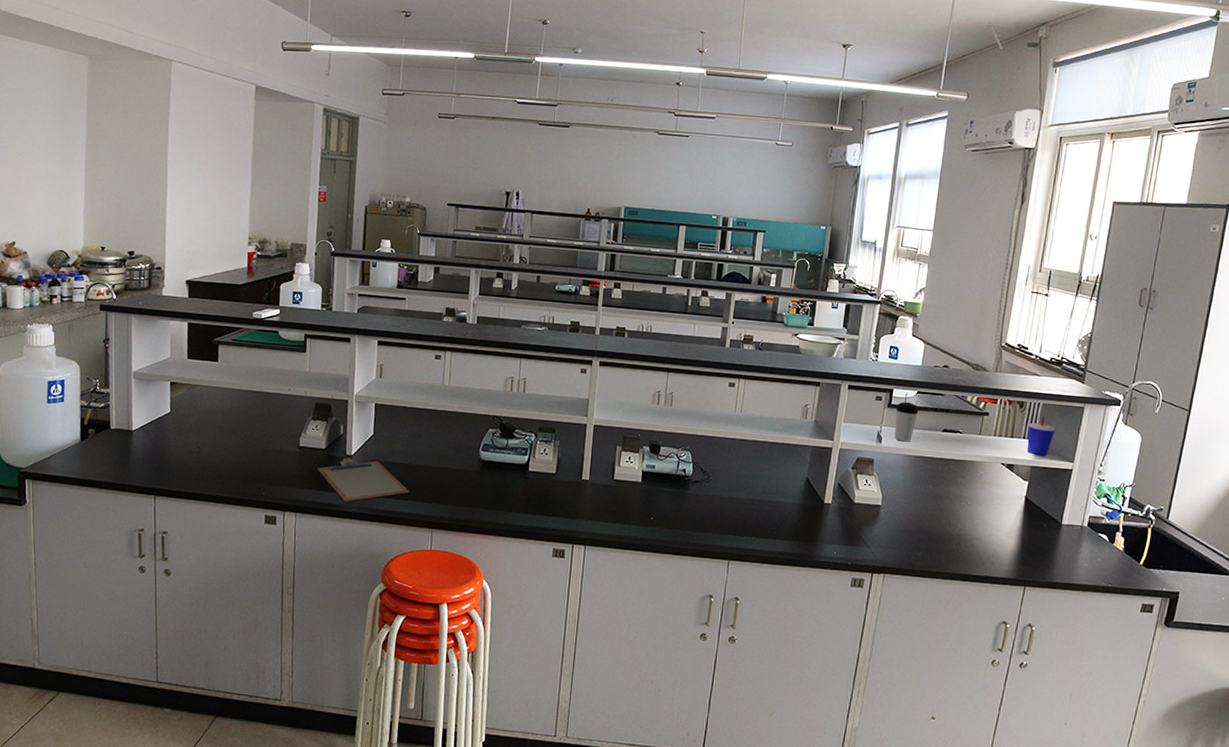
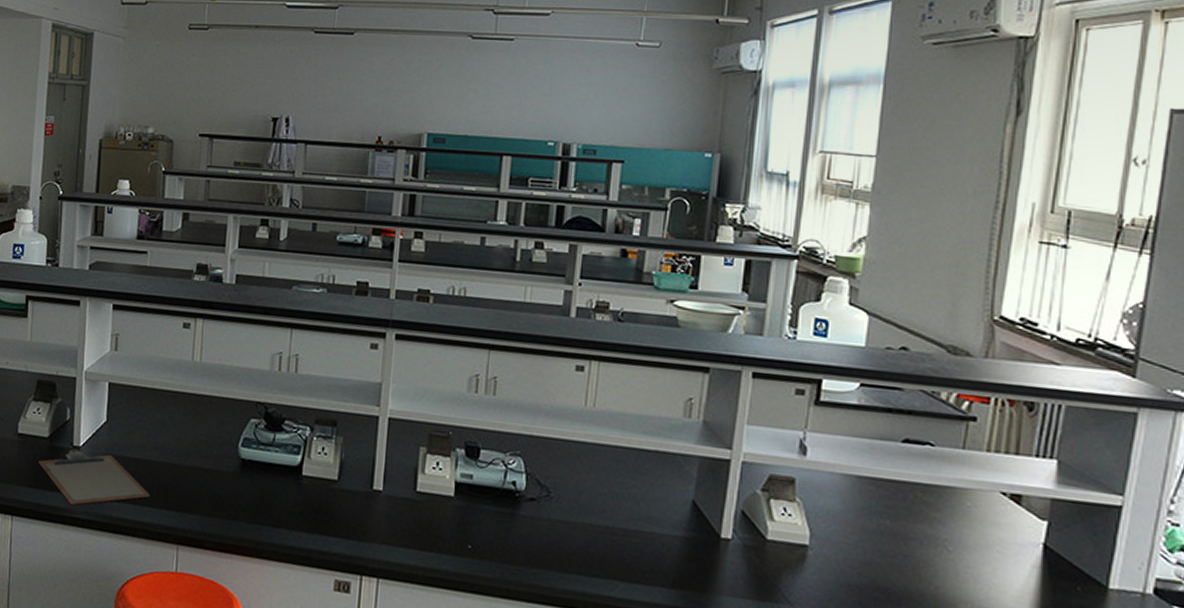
beverage cup: present [894,393,919,442] -> none [826,385,864,456]
beverage cup: present [1027,415,1056,456] -> none [1043,423,1090,485]

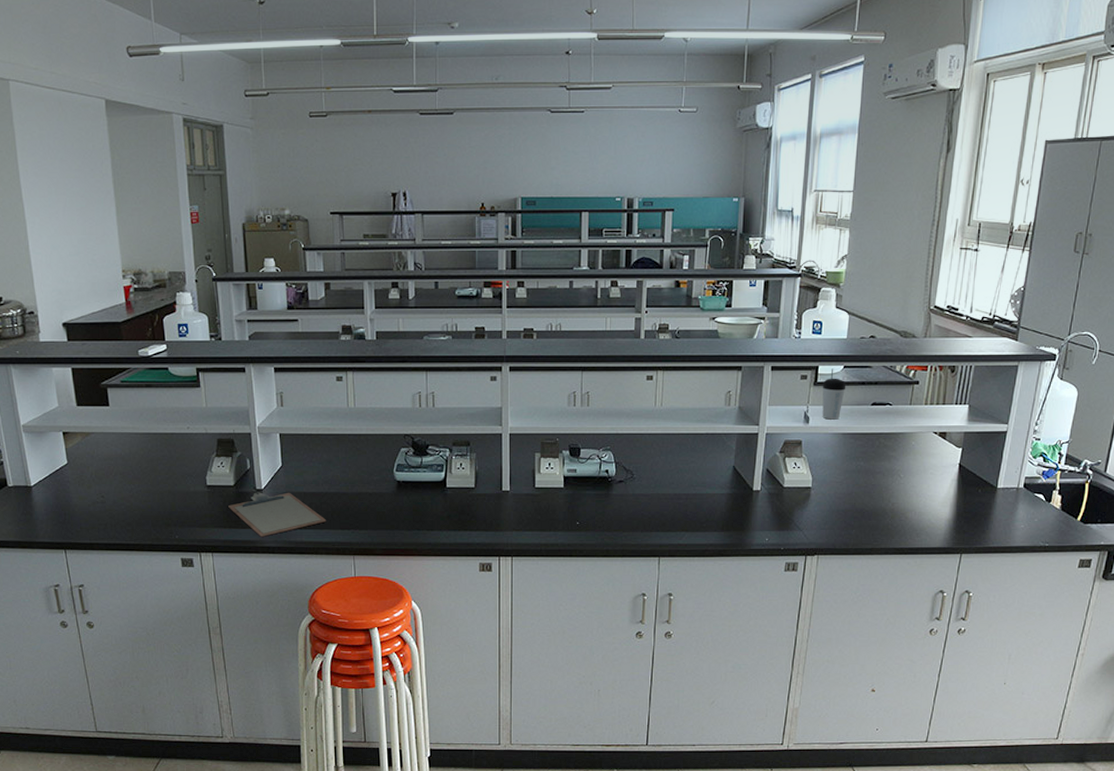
beverage cup: none [826,385,864,456] -> present [822,368,846,420]

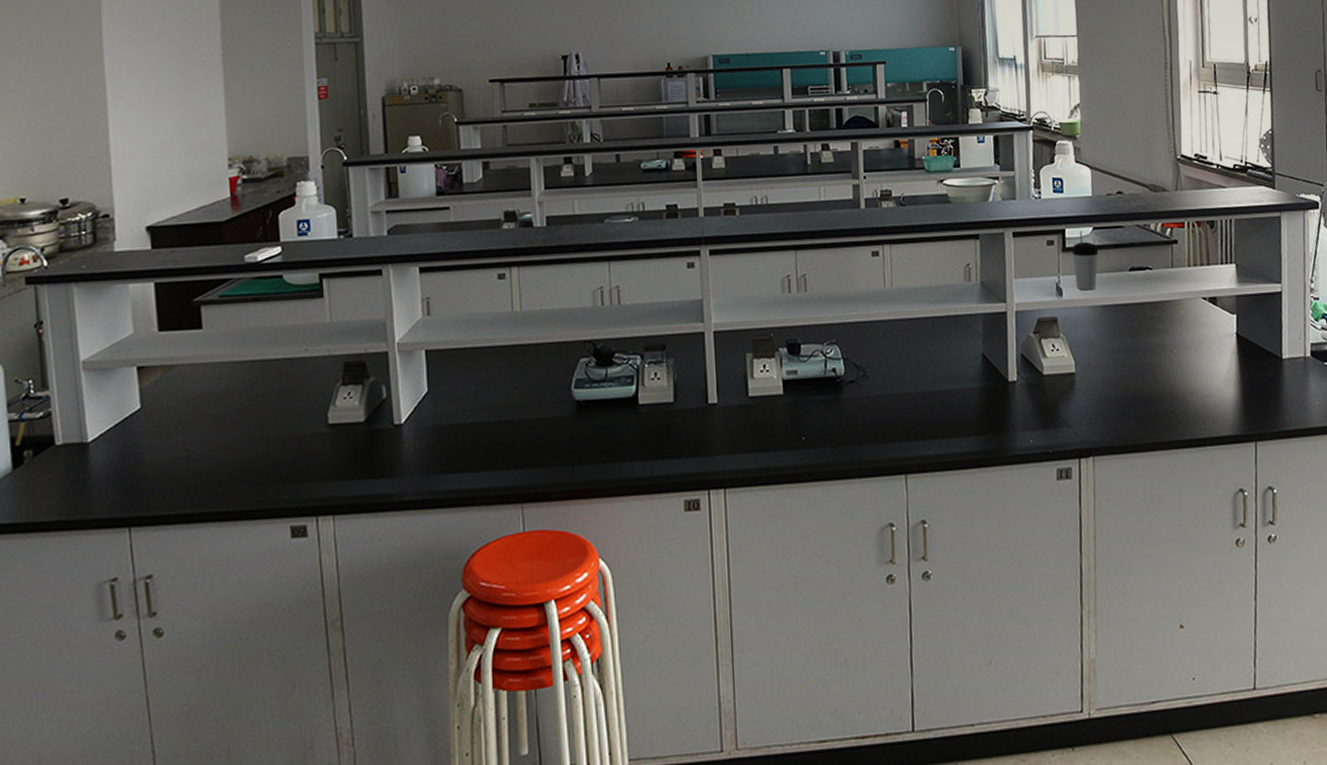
clipboard: present [228,492,327,537] -> none [356,425,486,488]

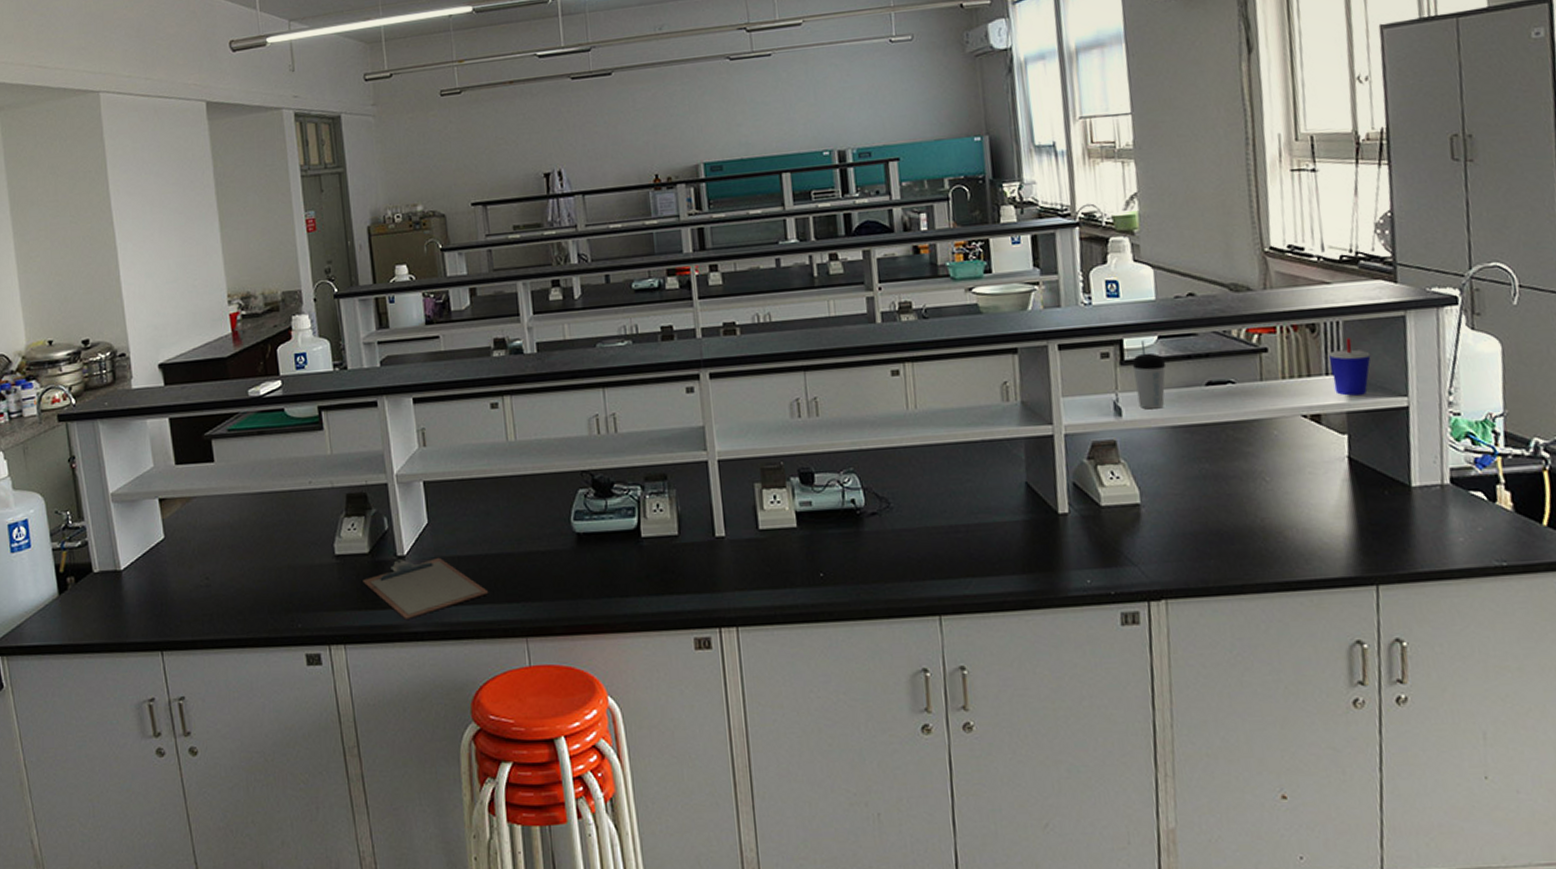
clipboard: none [356,425,486,488] -> present [363,557,489,620]
beverage cup: none [1224,233,1255,282] -> present [1329,338,1371,396]

